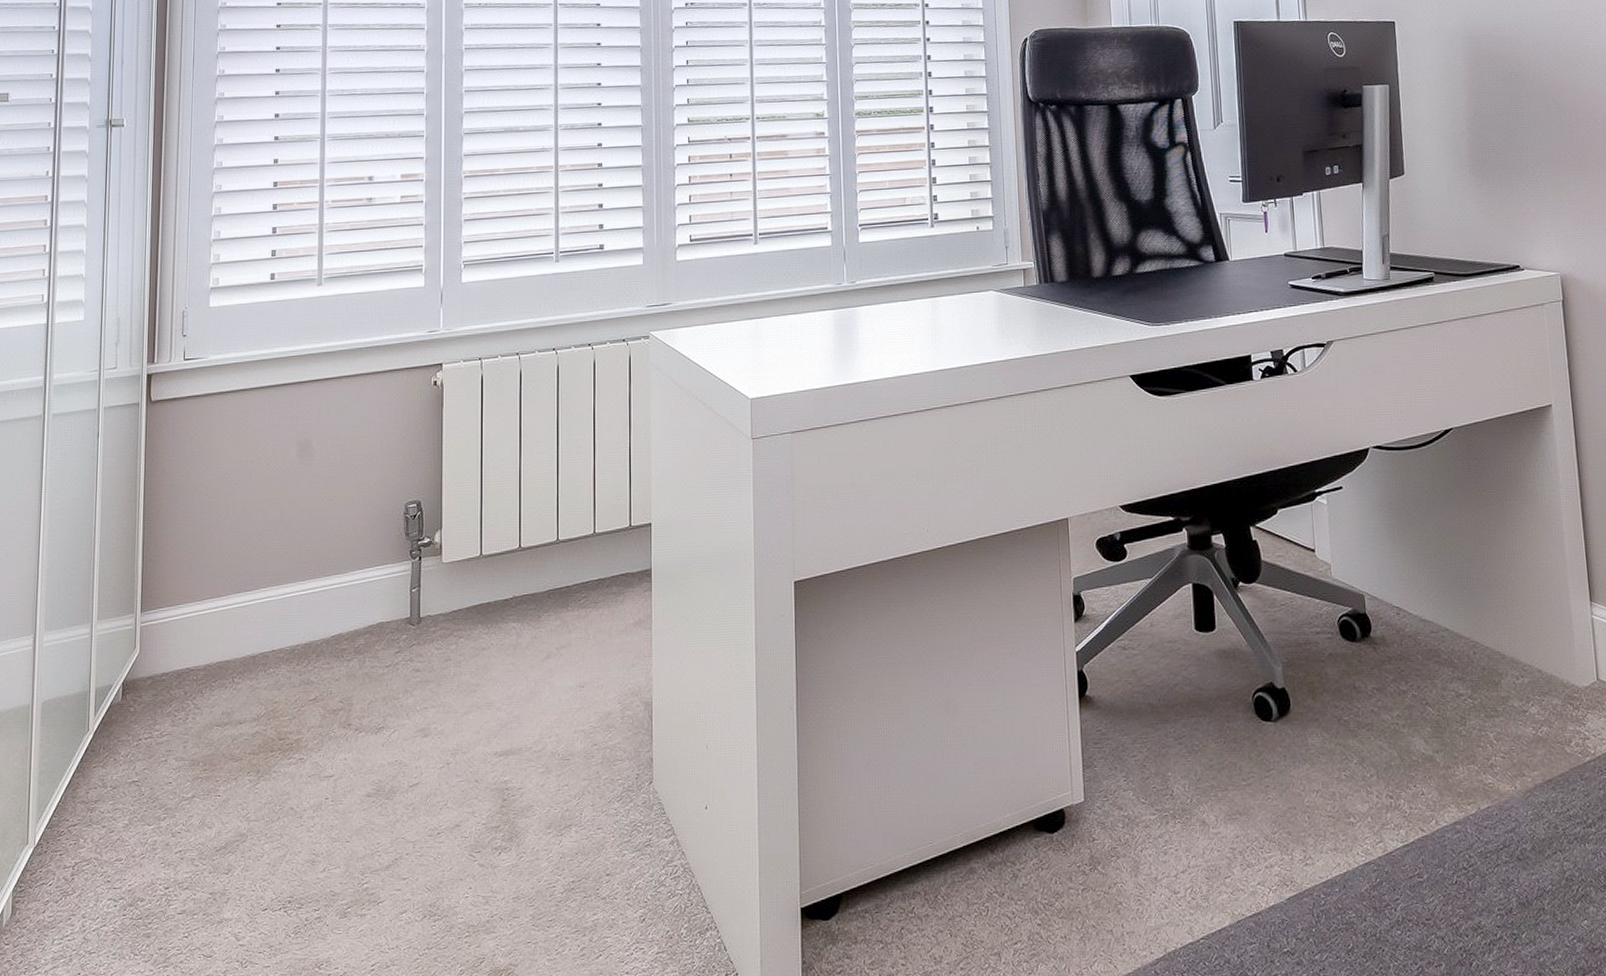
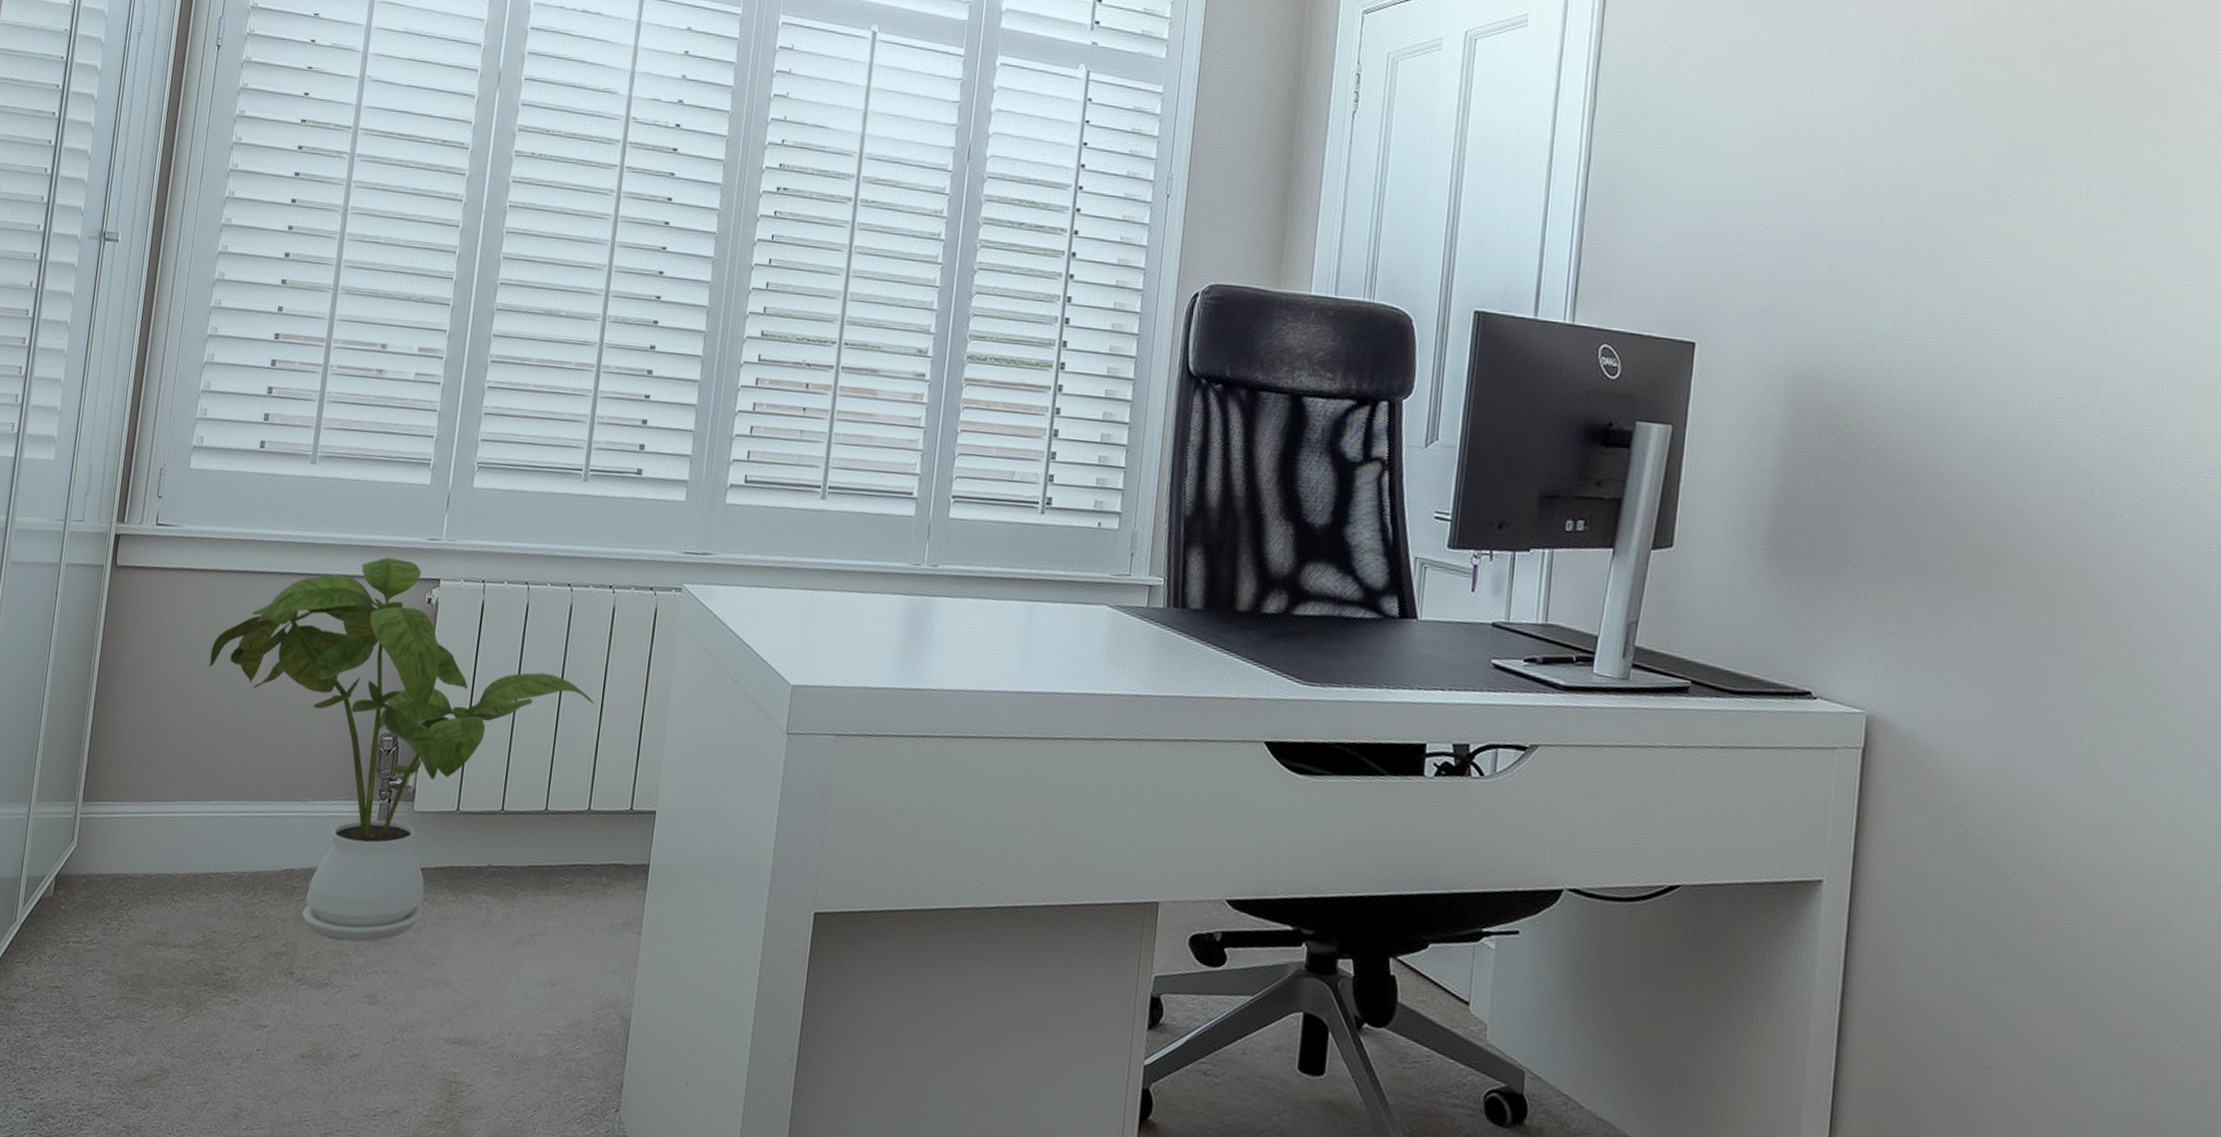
house plant: none [245,352,588,687] -> present [209,557,594,942]

